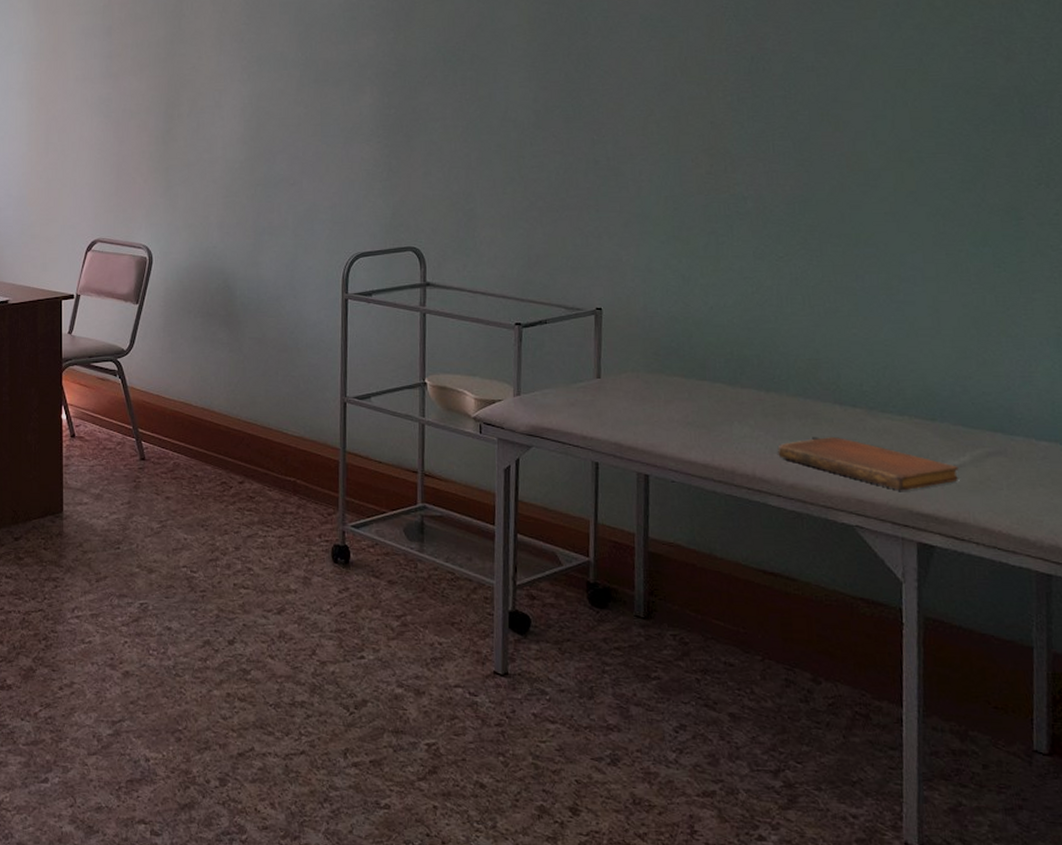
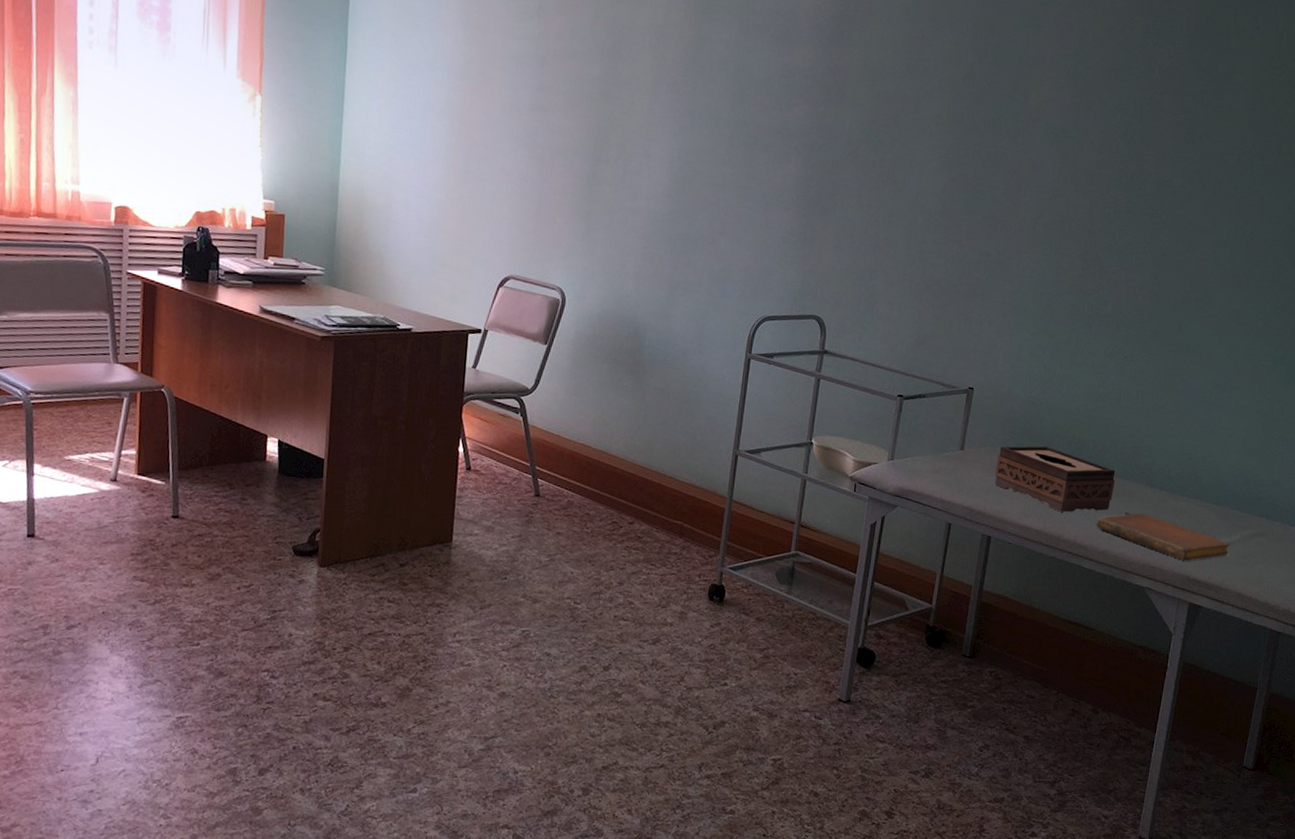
tissue box: none [641,366,793,441] -> present [994,446,1115,512]

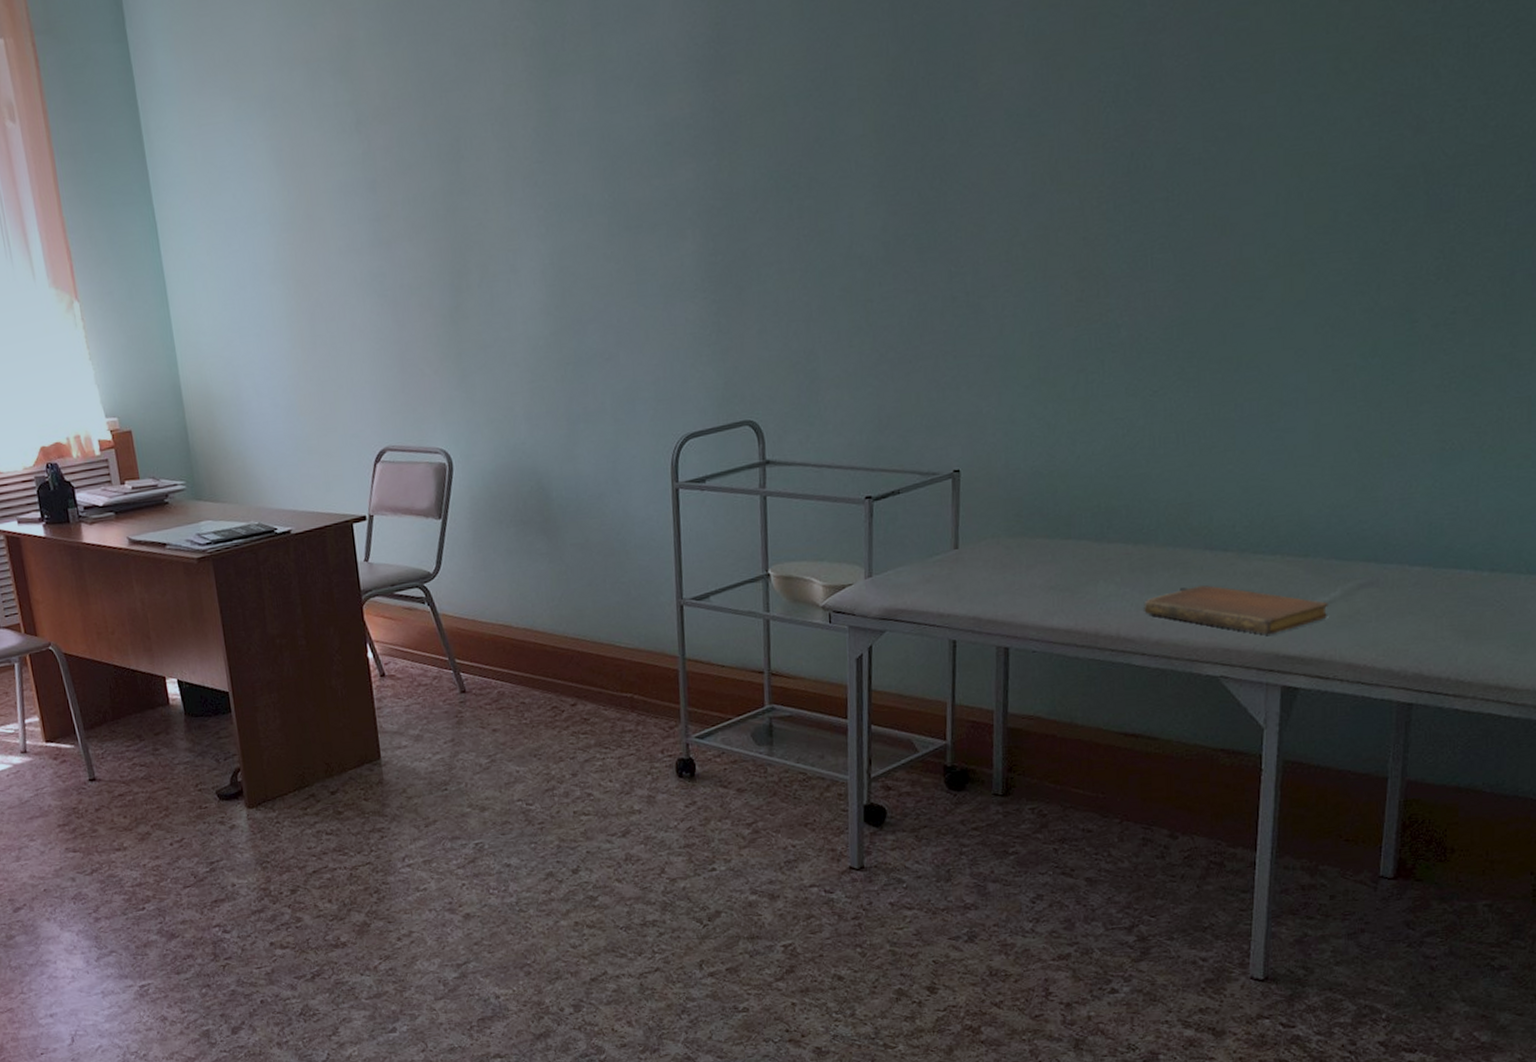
tissue box: present [994,446,1115,512] -> none [1002,524,1161,602]

